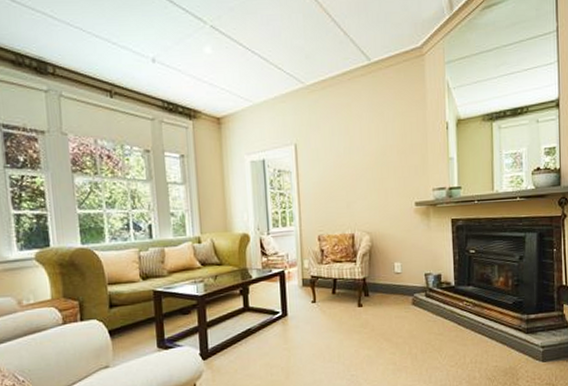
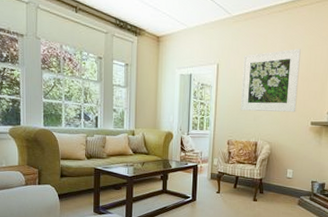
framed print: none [326,117,396,198] -> present [240,49,301,112]

